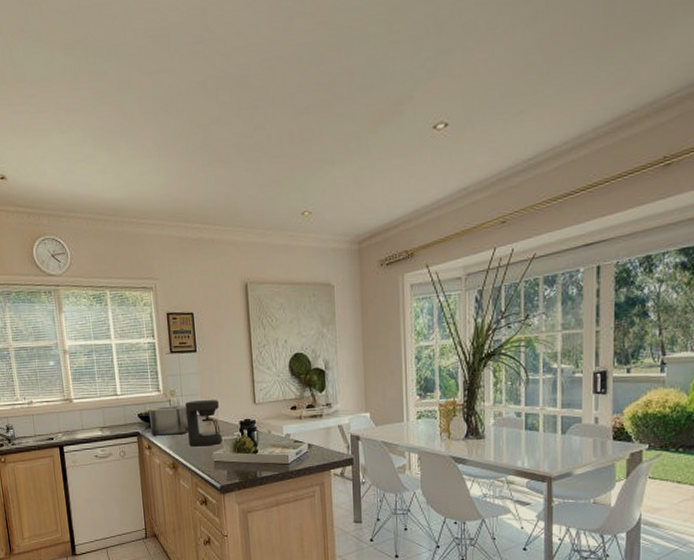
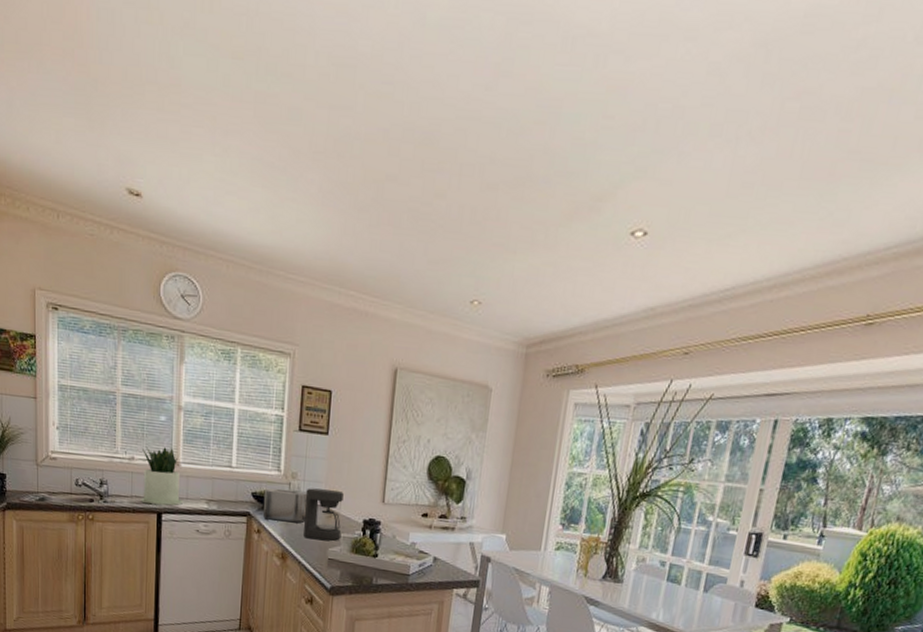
planter: none [37,387,80,440] -> present [139,446,183,507]

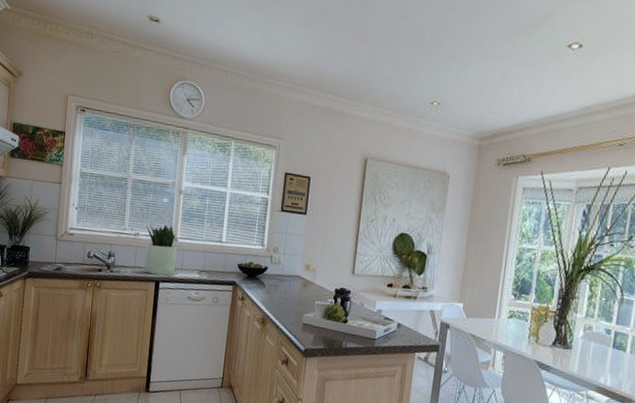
toaster: present [263,487,307,524] -> none [247,260,286,292]
coffee maker: present [304,488,344,542] -> none [282,260,318,308]

